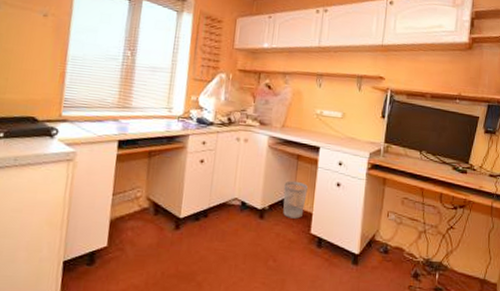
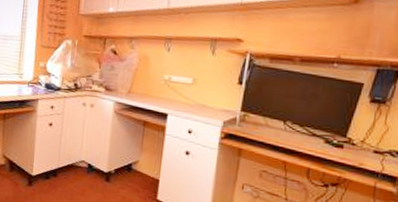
wastebasket: present [283,180,308,219] -> none [129,146,155,184]

